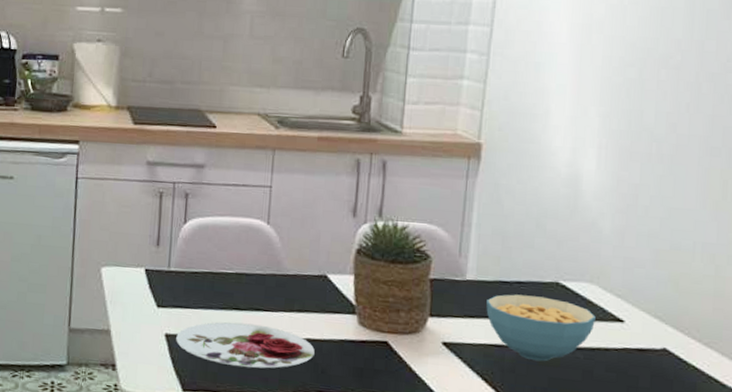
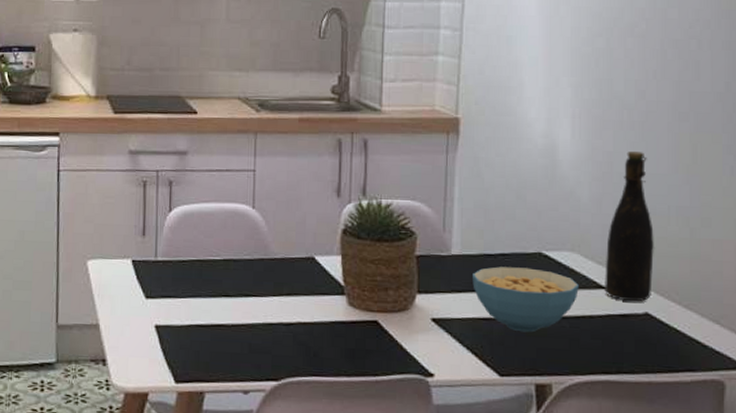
plate: present [176,322,315,369] -> none [166,309,306,355]
bottle: none [622,185,678,337] -> present [605,151,655,302]

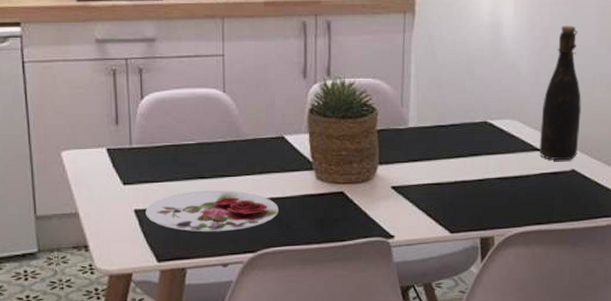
plate: none [166,309,306,355] -> present [145,190,279,232]
cereal bowl: present [472,266,579,333] -> none [427,136,518,193]

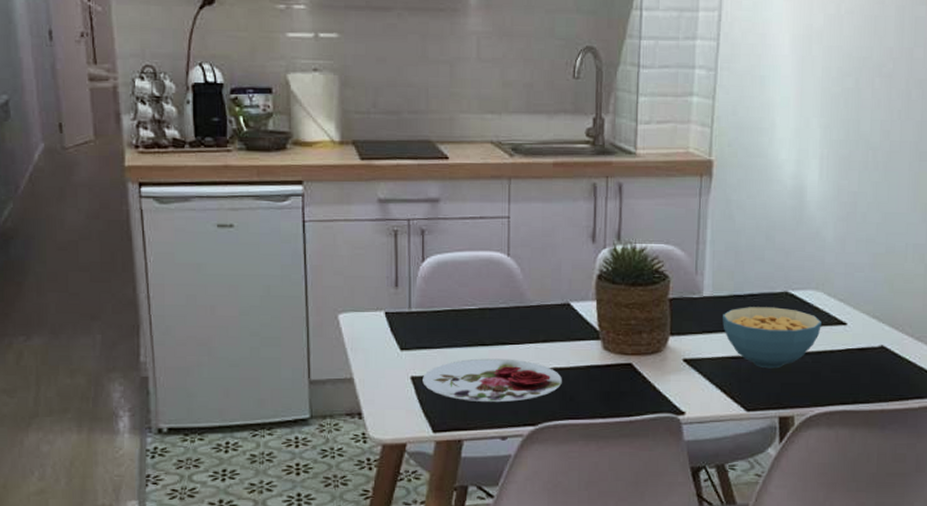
cereal bowl: none [427,136,518,193] -> present [722,307,822,369]
bottle: present [539,26,582,161] -> none [845,191,893,336]

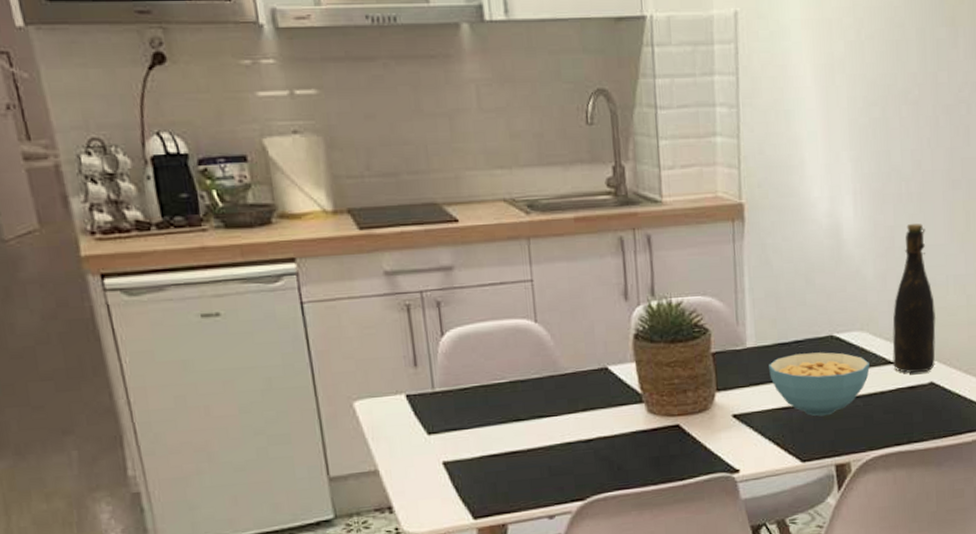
plate: present [423,358,562,402] -> none [455,432,608,482]
bottle: none [845,191,893,336] -> present [892,224,937,374]

